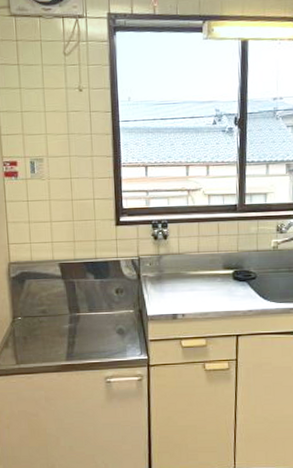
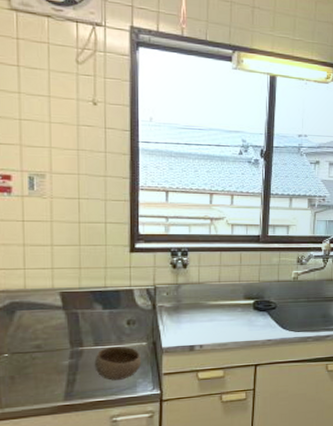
bowl: none [89,313,130,344] -> present [94,346,142,381]

